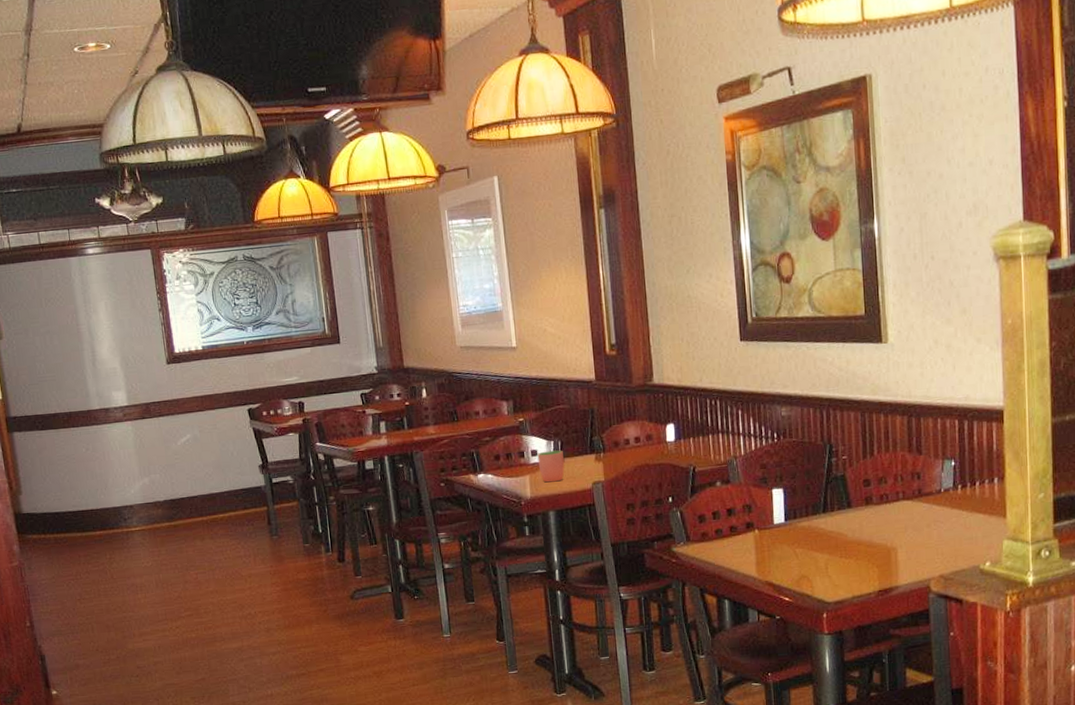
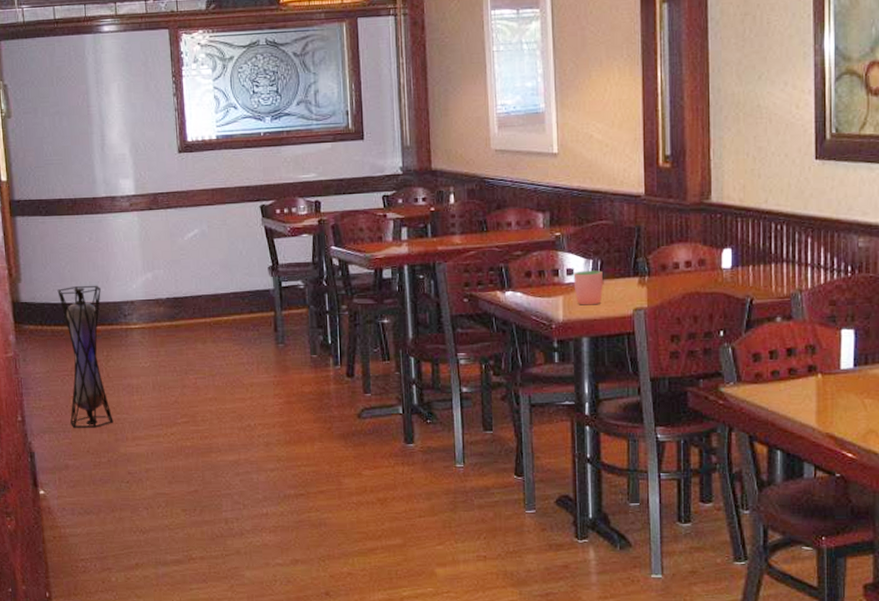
lantern: none [58,492,120,629] -> present [57,285,114,428]

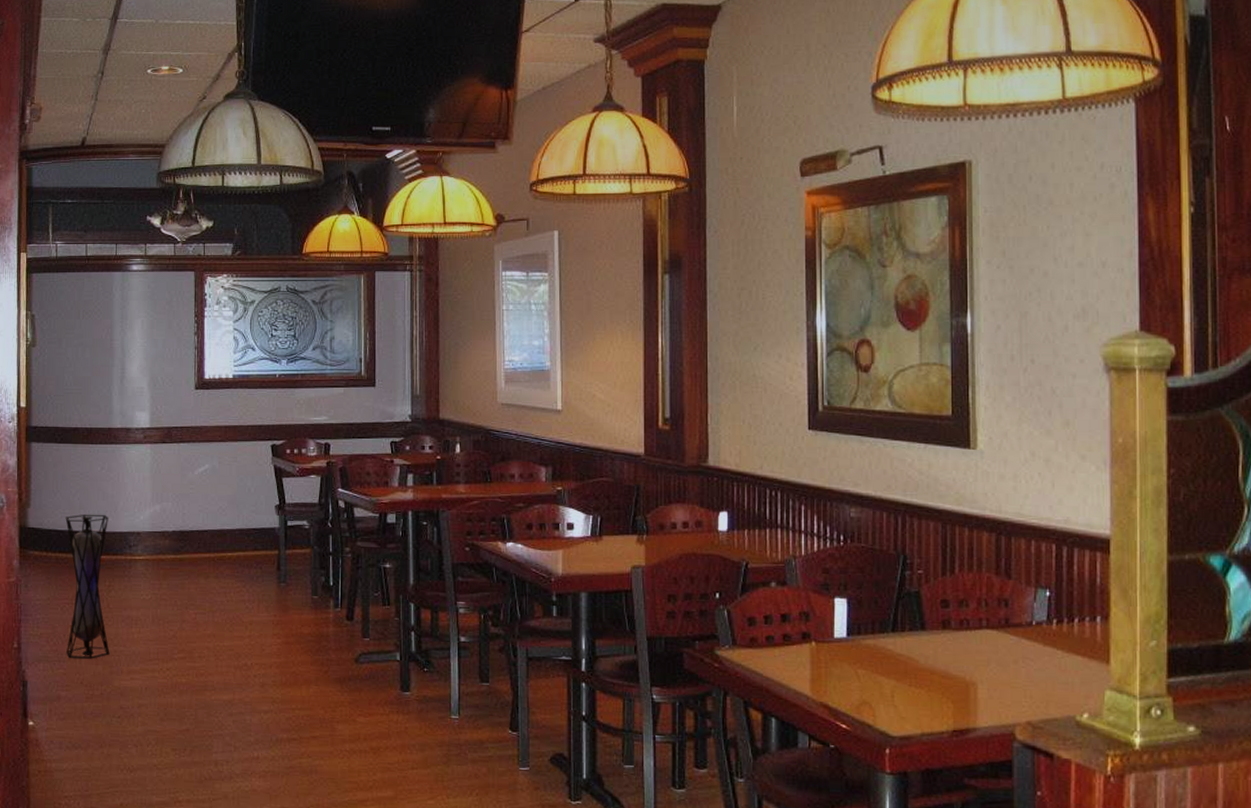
cup: present [573,270,603,305] -> none [573,526,602,561]

